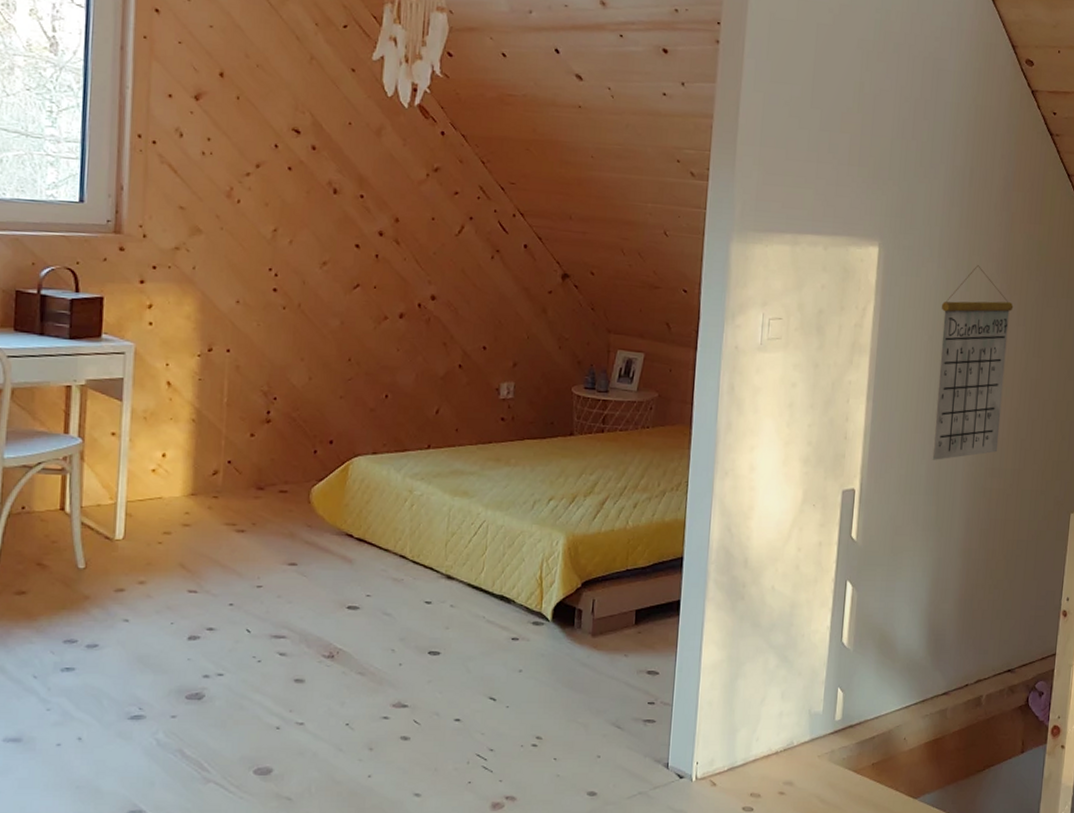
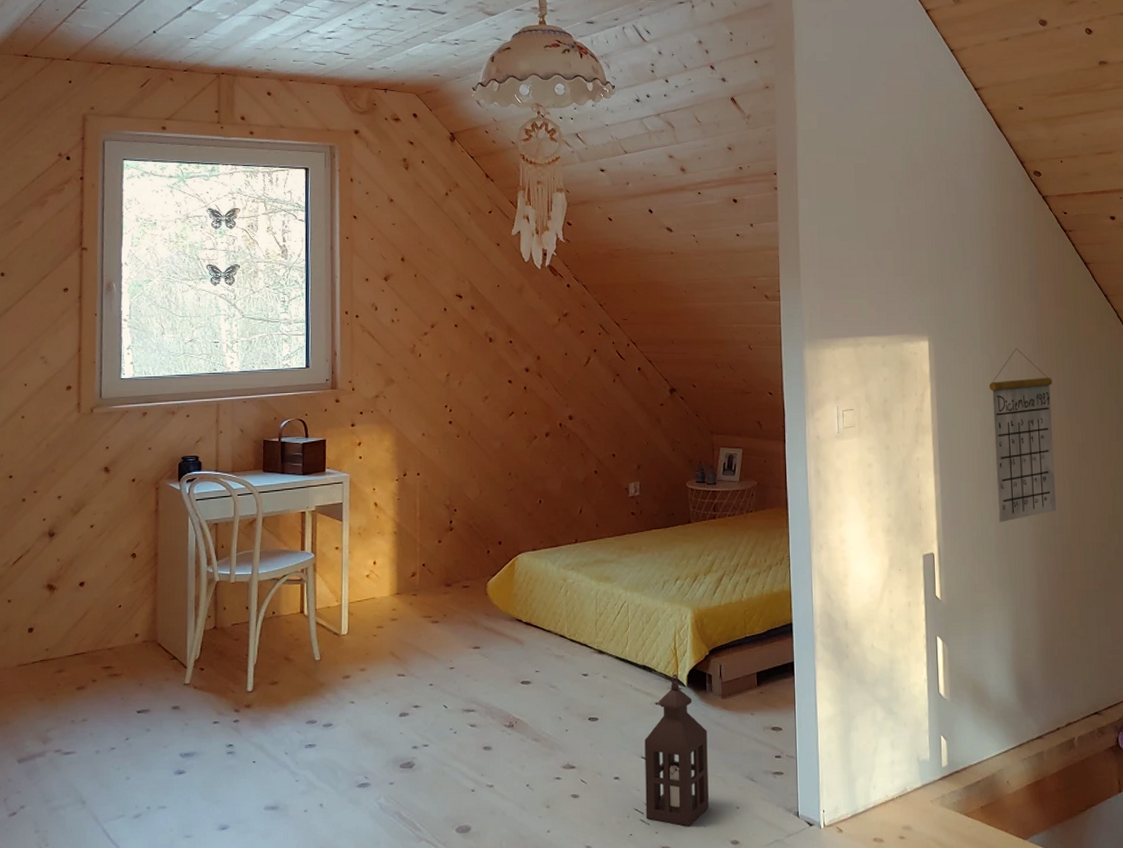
lantern: none [489,606,571,776] -> present [645,674,709,827]

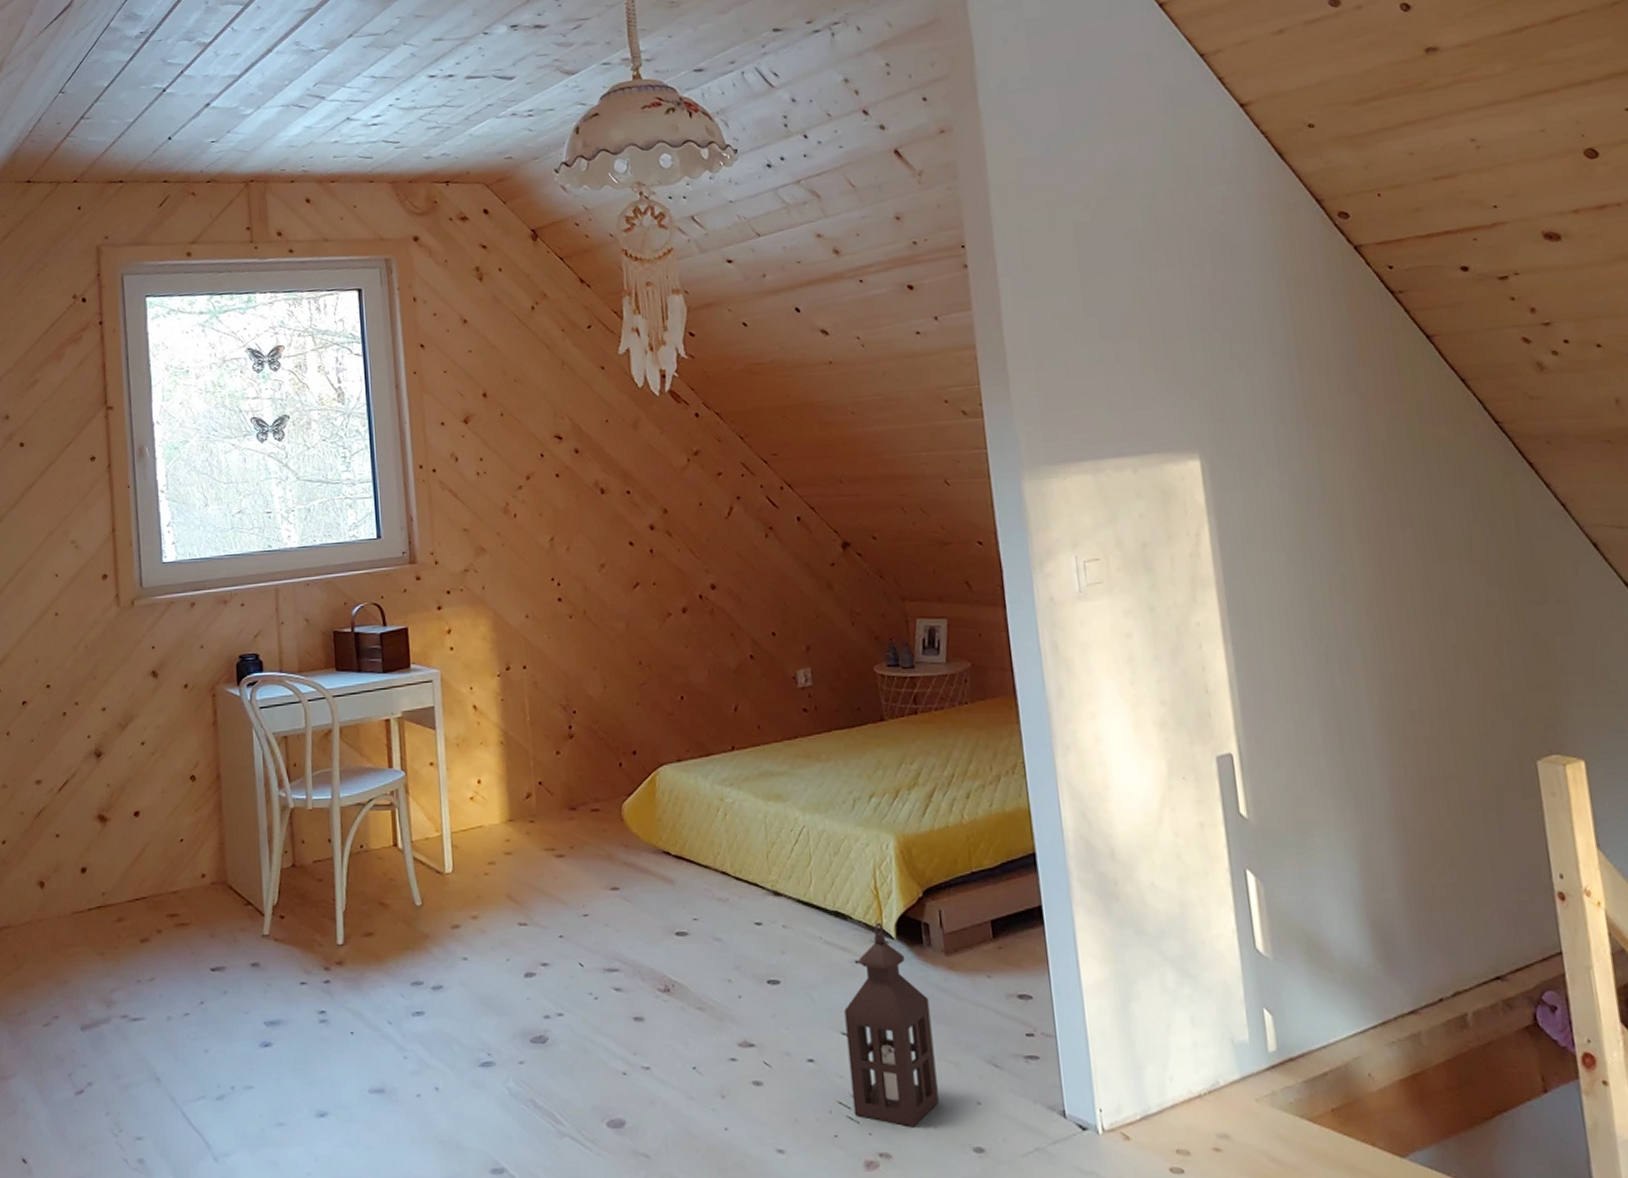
calendar: present [990,348,1057,522] -> none [1296,462,1413,708]

